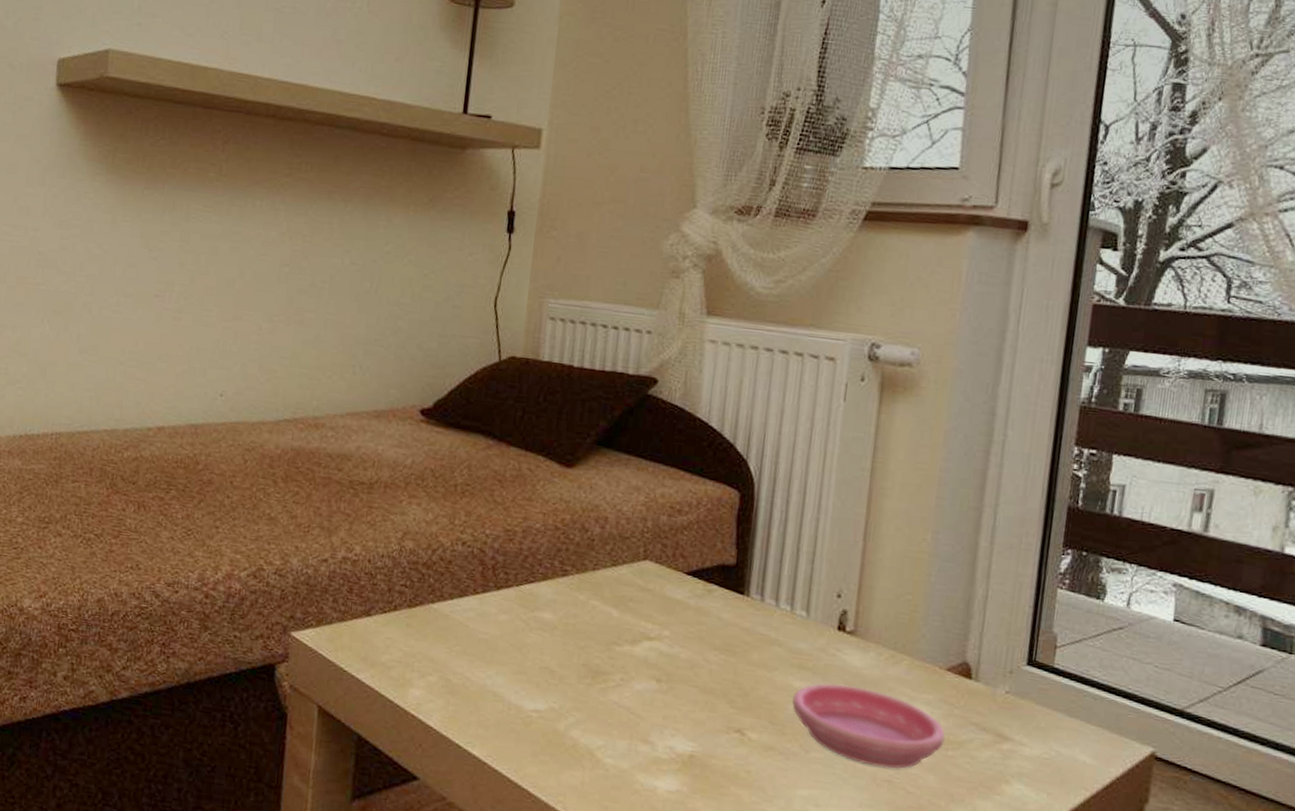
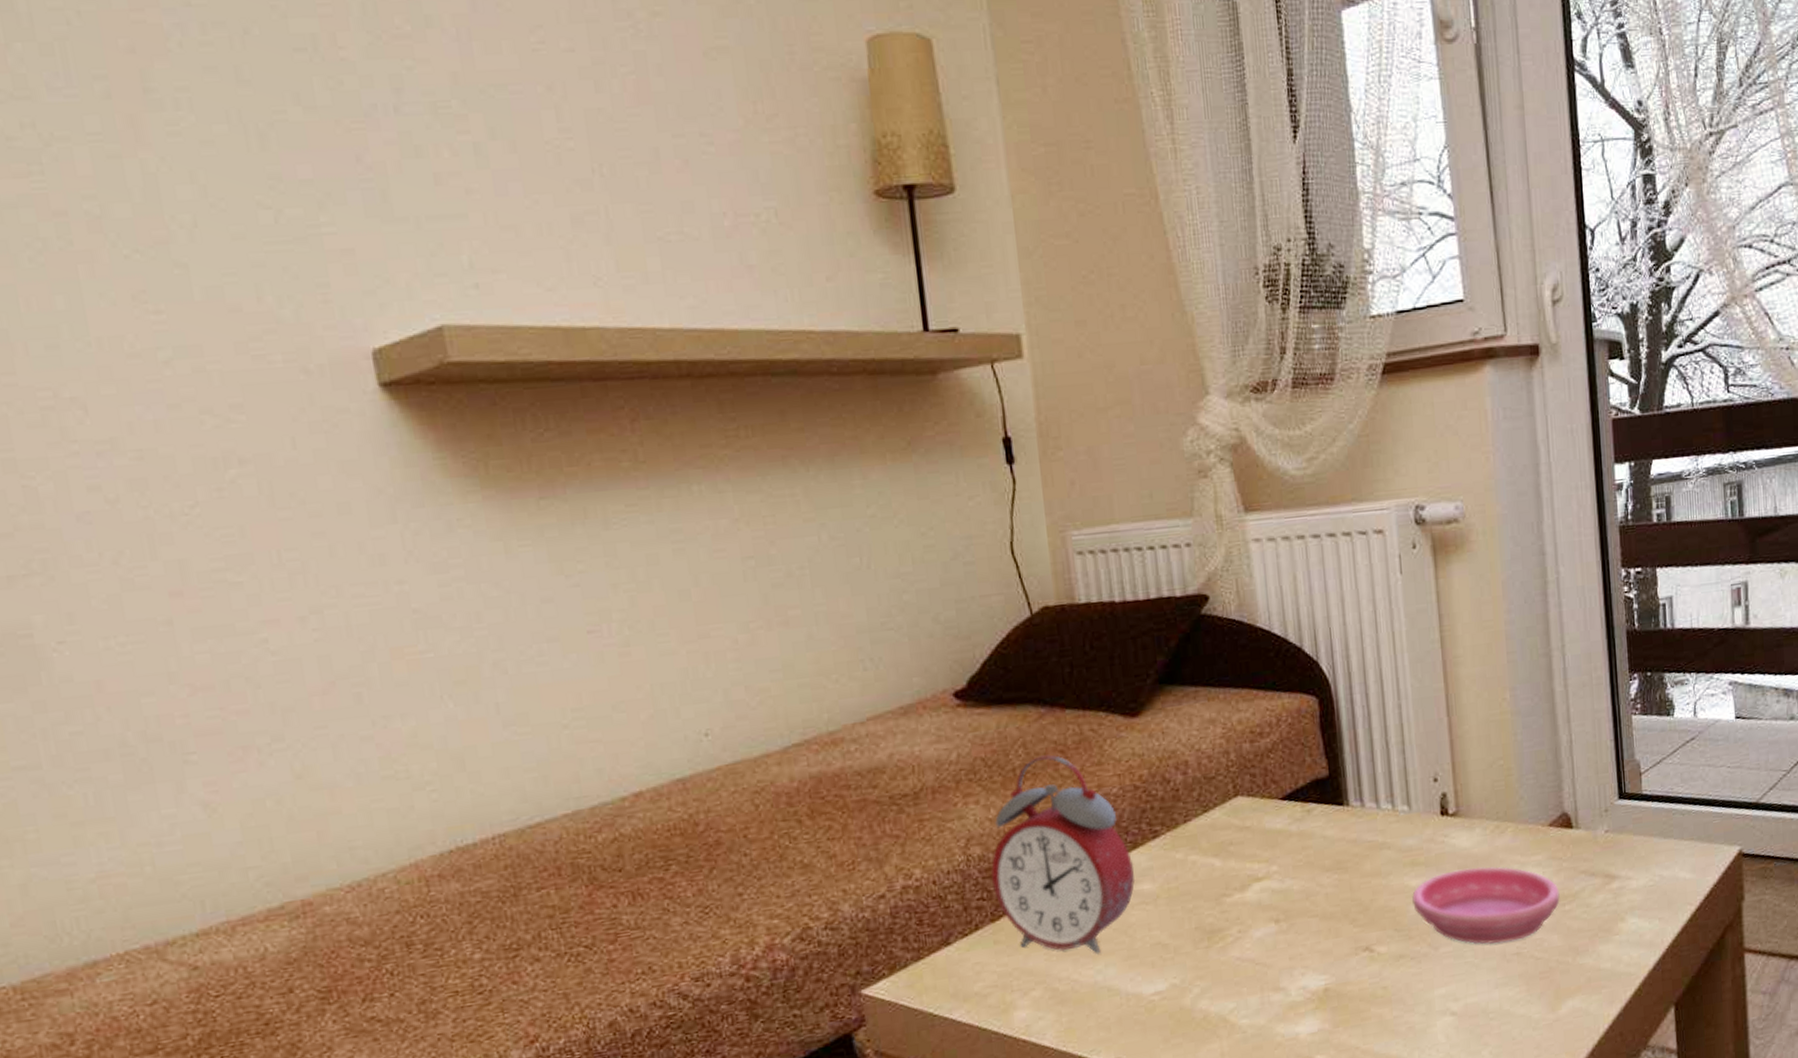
alarm clock: none [416,480,541,661] -> present [990,754,1136,953]

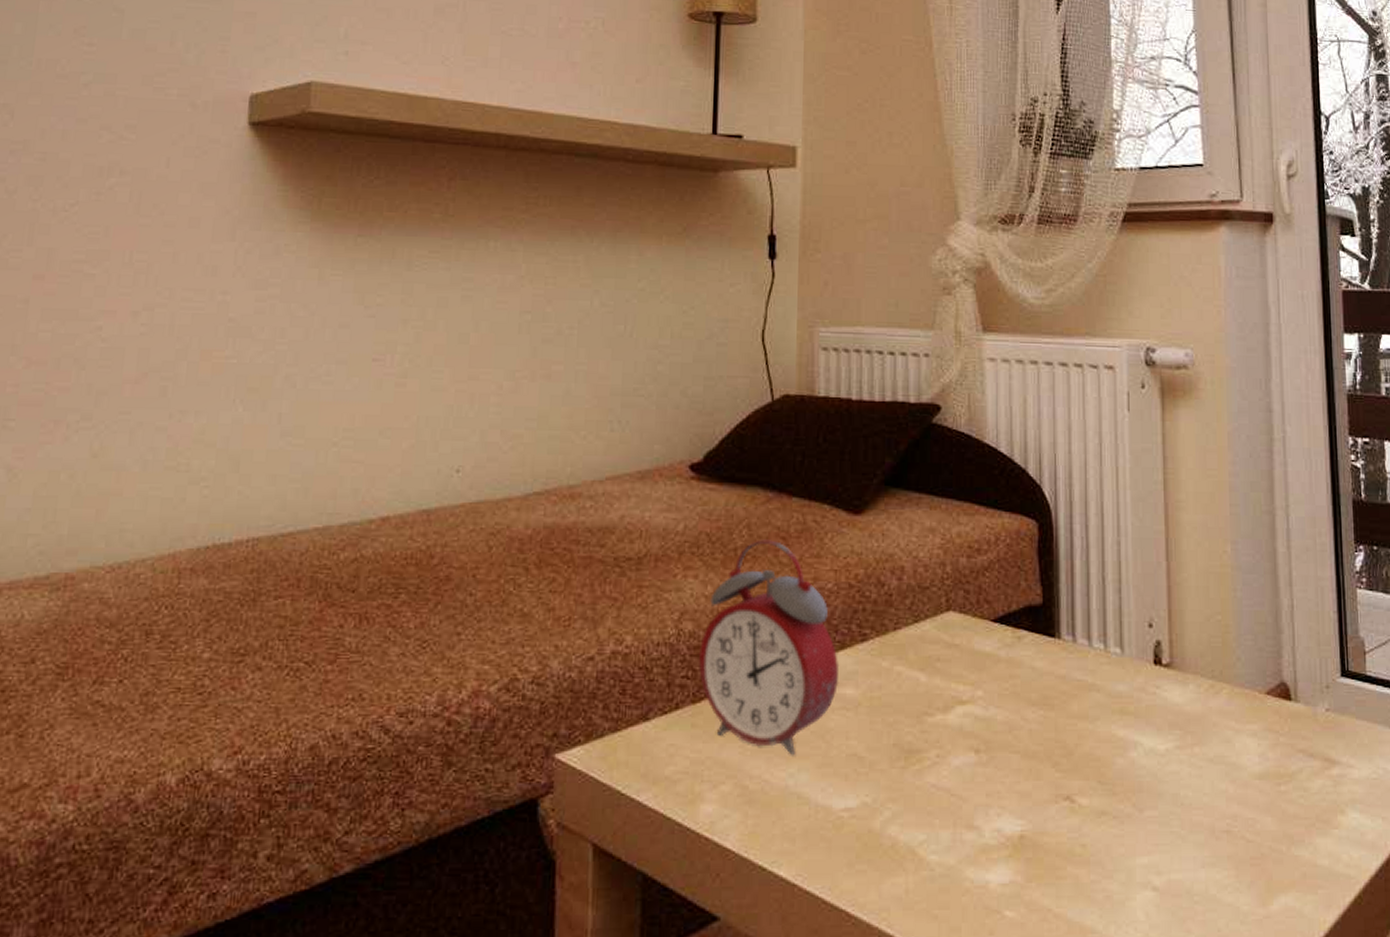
saucer: present [1412,866,1560,944] -> none [1119,726,1275,816]

